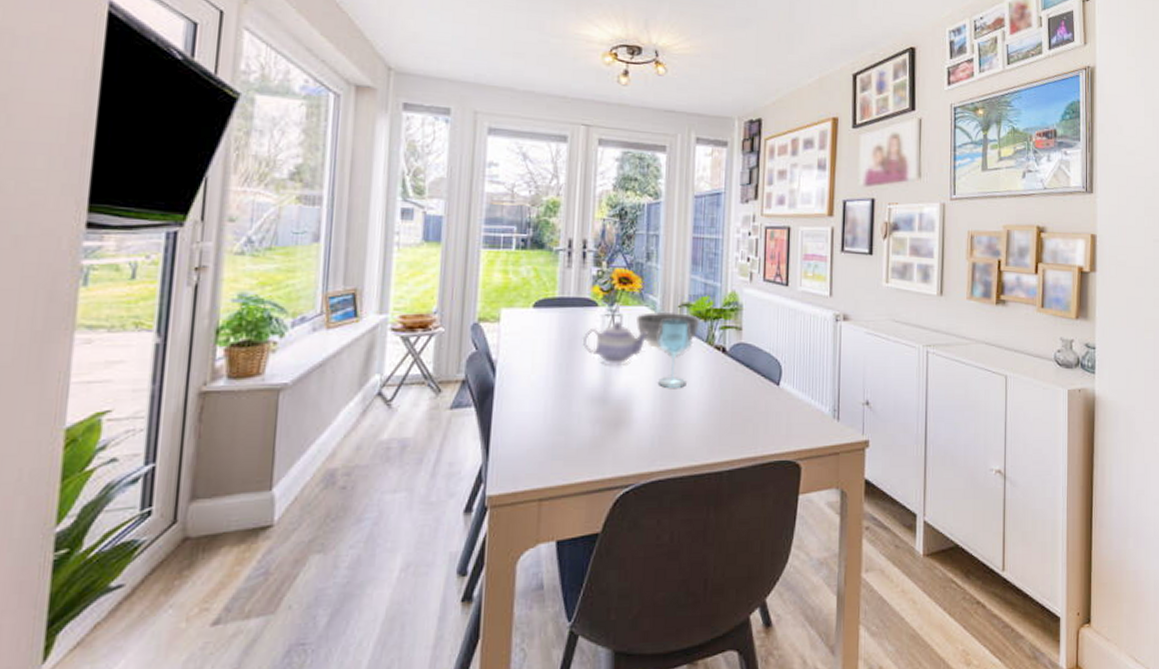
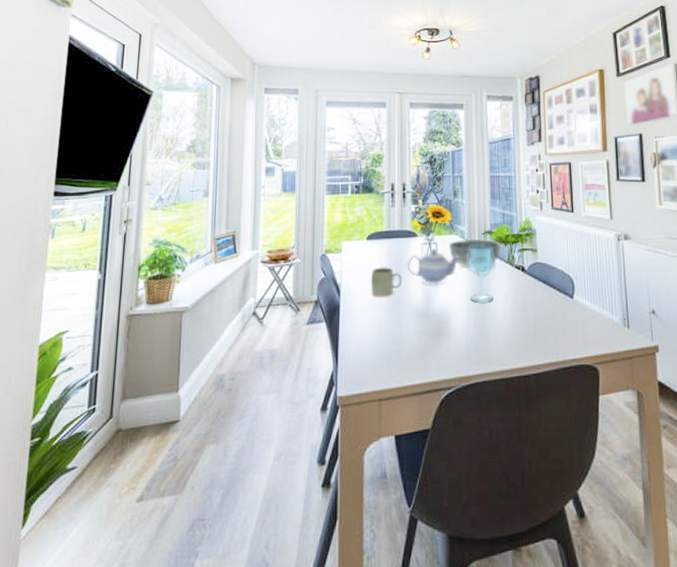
mug: none [535,340,577,378] -> present [370,266,403,297]

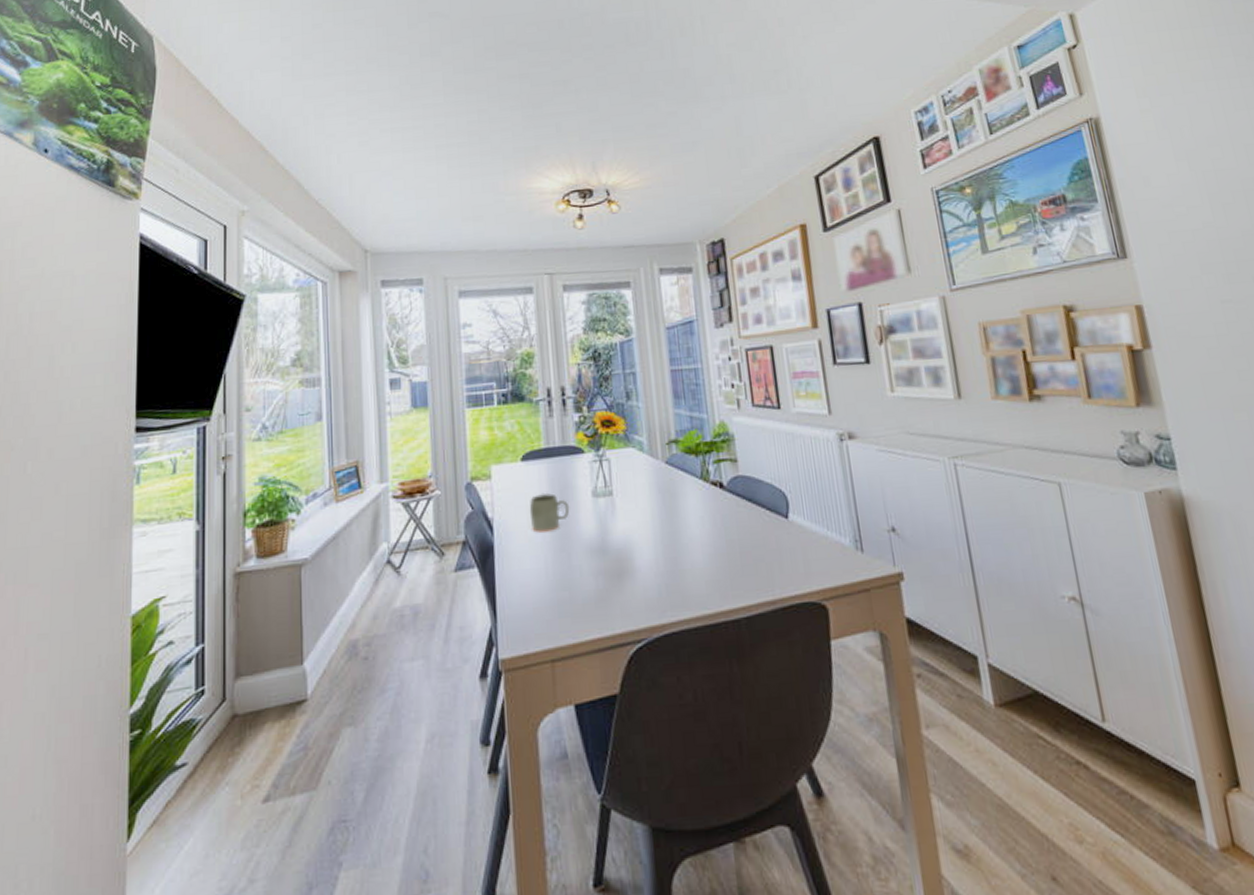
teapot: present [406,249,460,285] -> none [573,467,640,512]
bowl: present [449,238,502,269] -> none [625,450,692,490]
wine glass: present [466,244,496,303] -> none [648,457,687,532]

